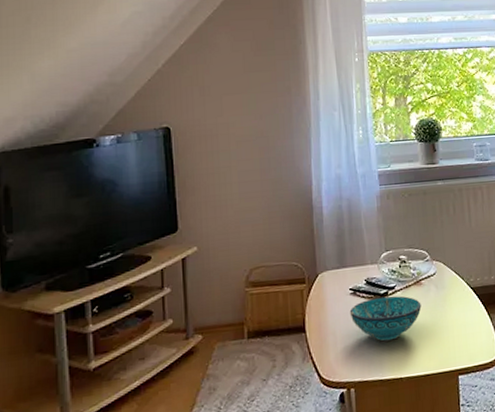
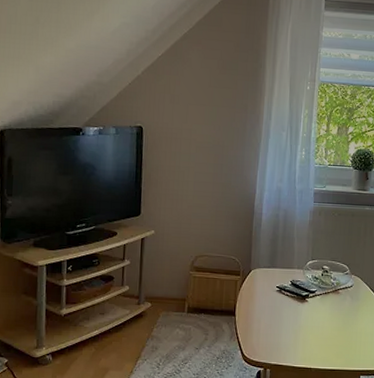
bowl: present [349,296,422,342] -> none [274,298,337,336]

